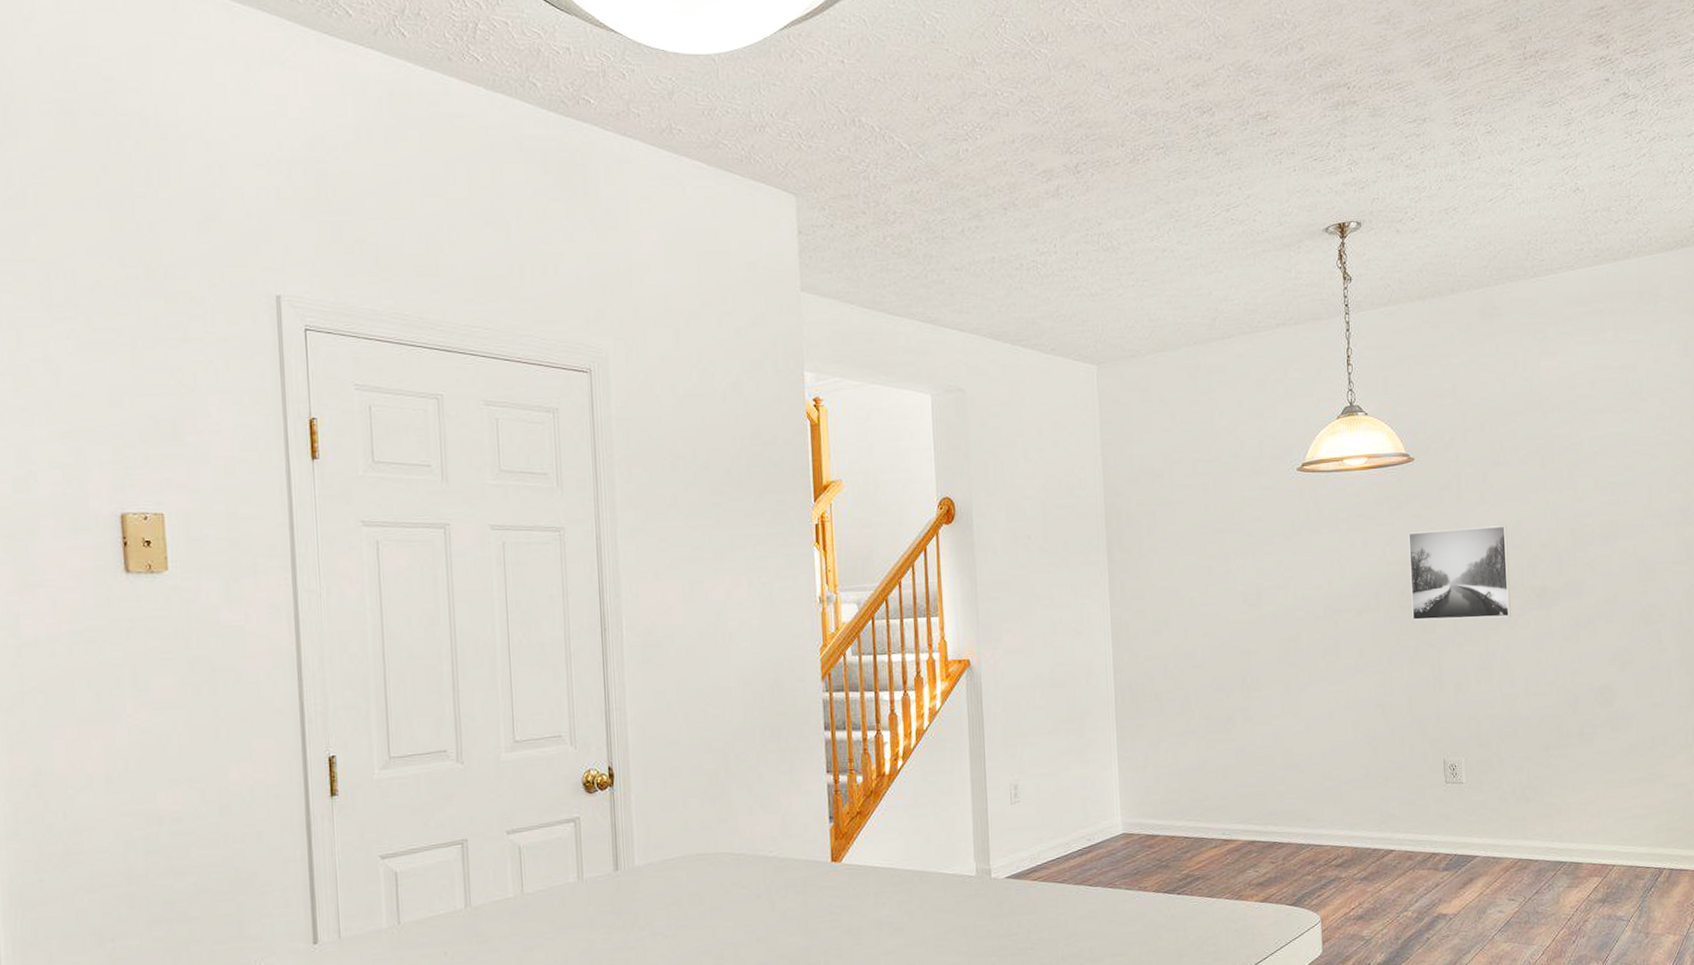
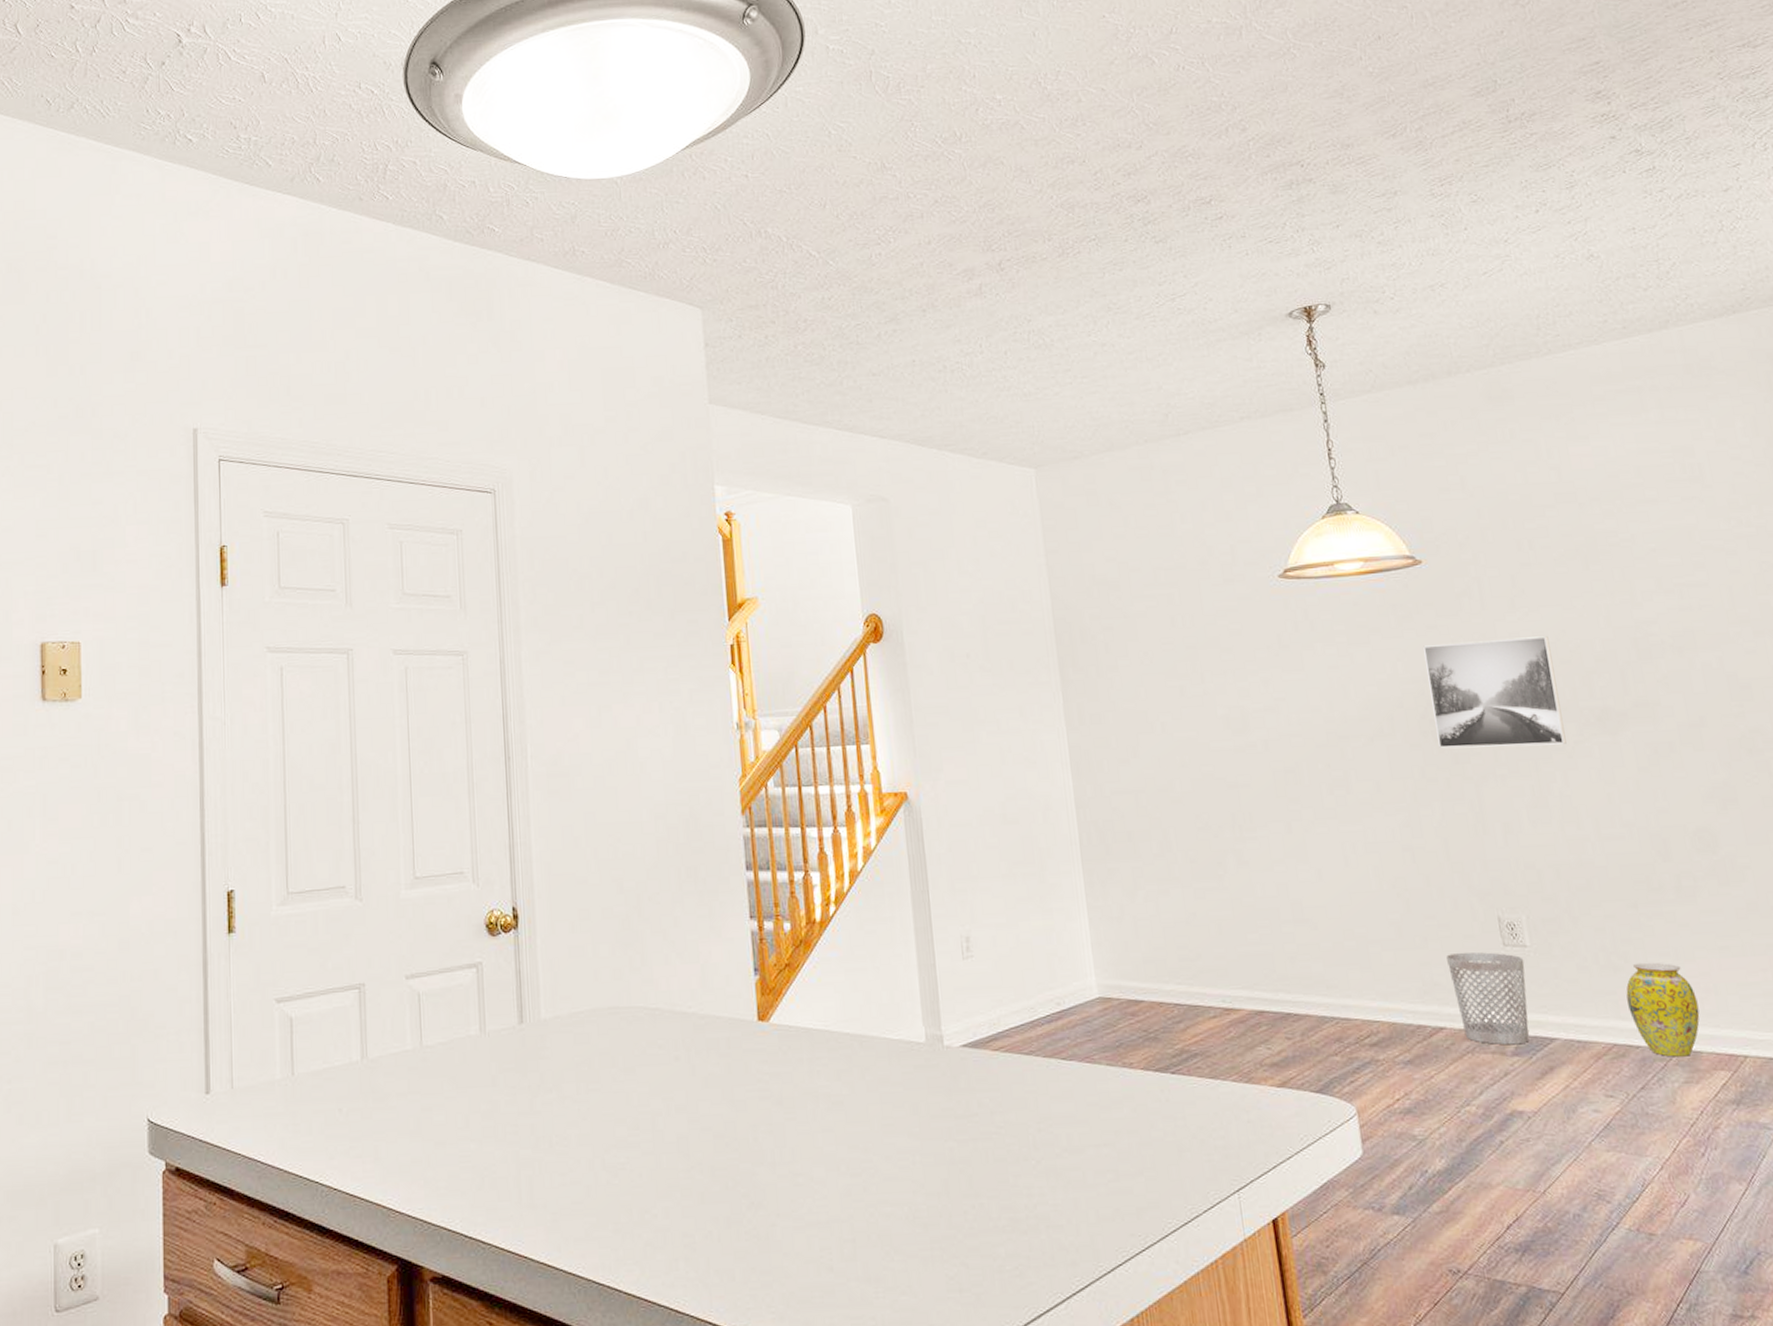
wastebasket: none [1401,788,1460,863] -> present [1446,952,1530,1046]
vase: none [1533,794,1585,868] -> present [1626,962,1700,1057]

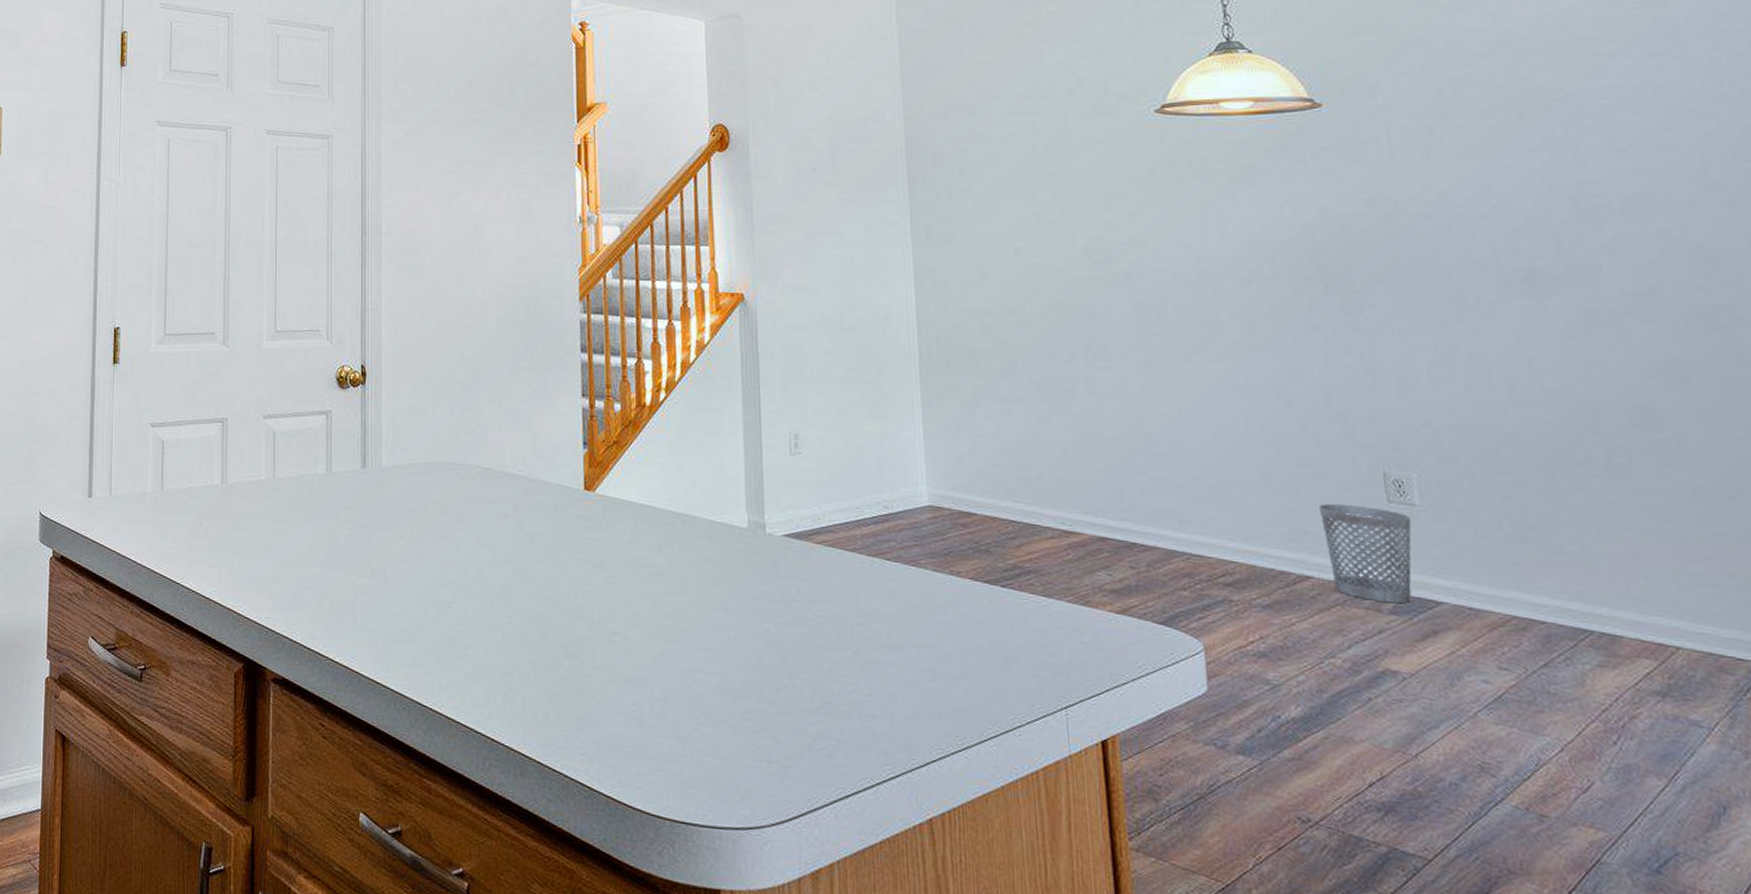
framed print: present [1423,636,1567,749] -> none [1317,189,1481,303]
vase: present [1626,962,1700,1057] -> none [1533,536,1623,639]

